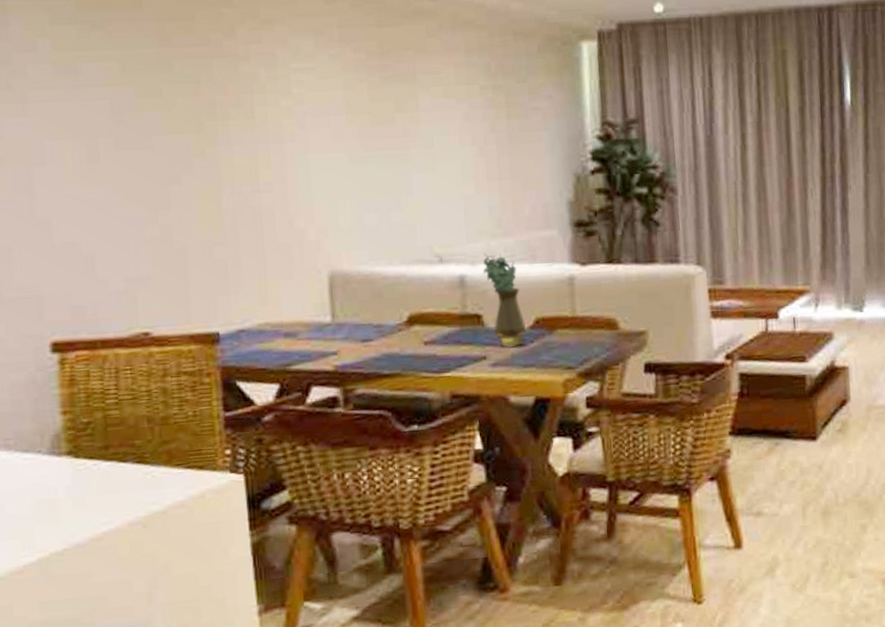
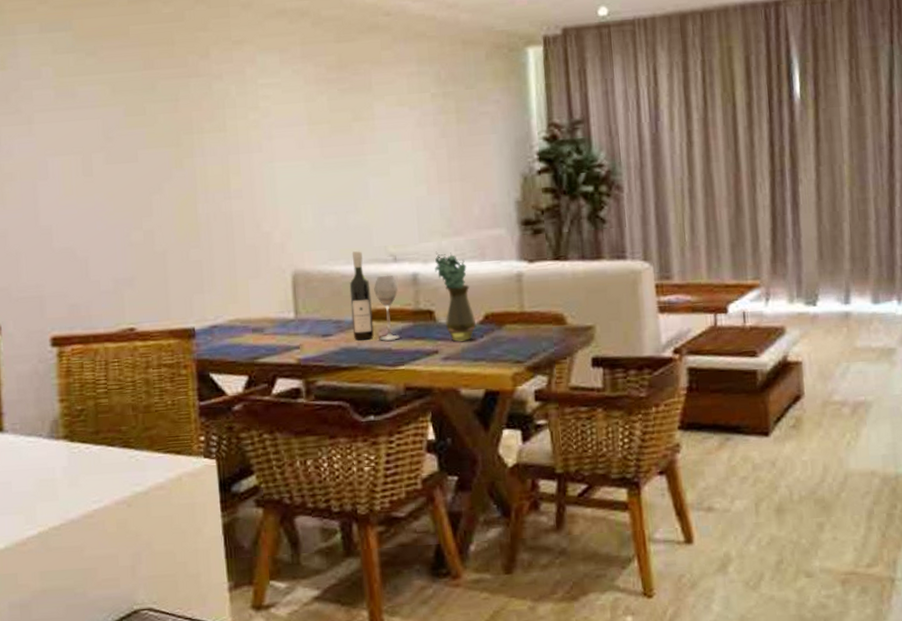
bottle: none [391,250,418,346] -> present [349,250,374,341]
wineglass: none [418,277,446,347] -> present [374,275,400,341]

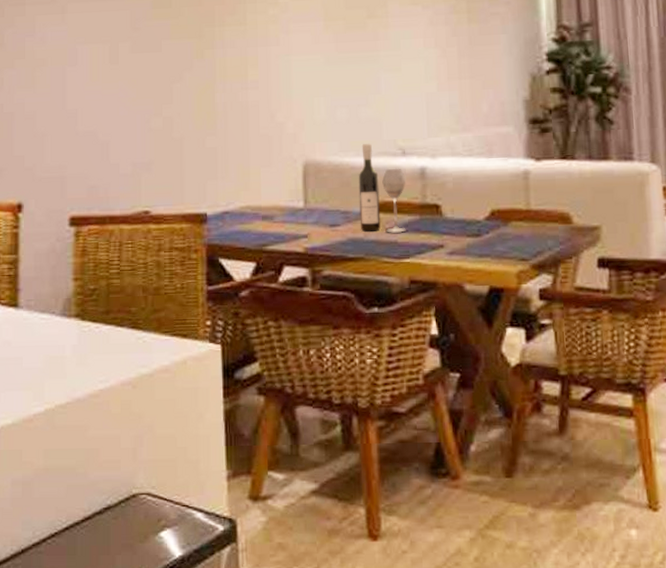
vase: present [435,251,476,341] -> none [442,146,482,237]

